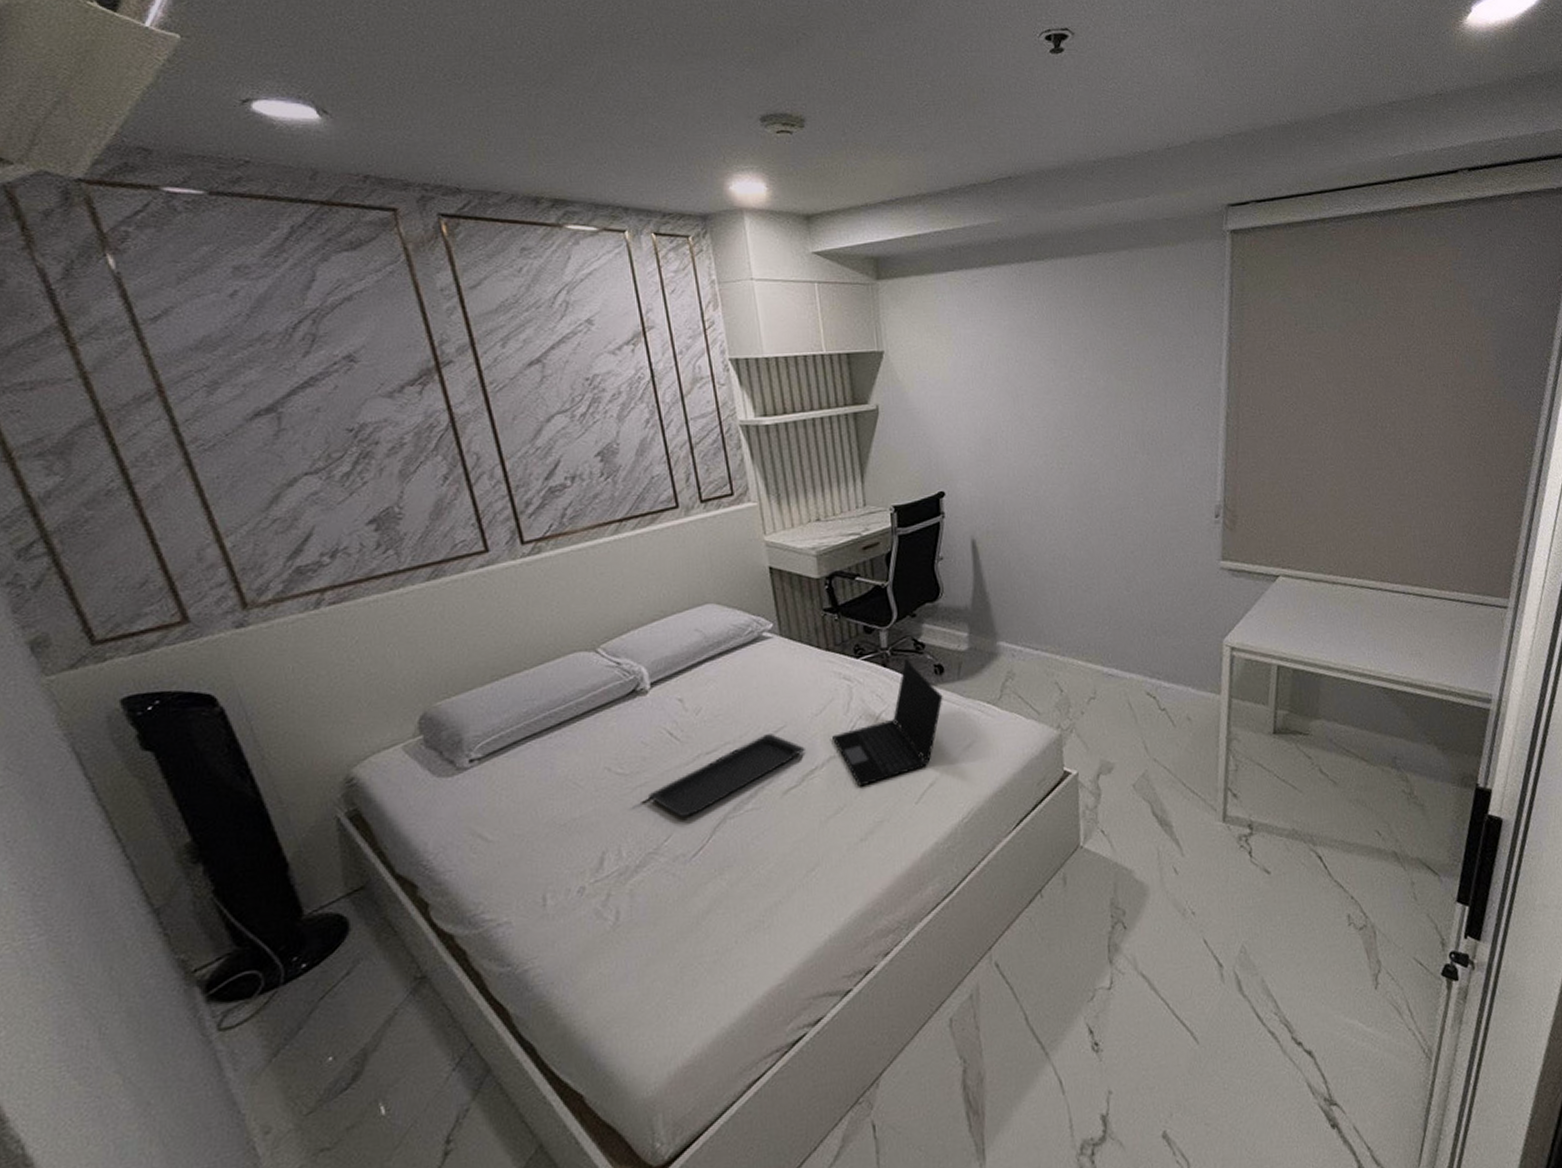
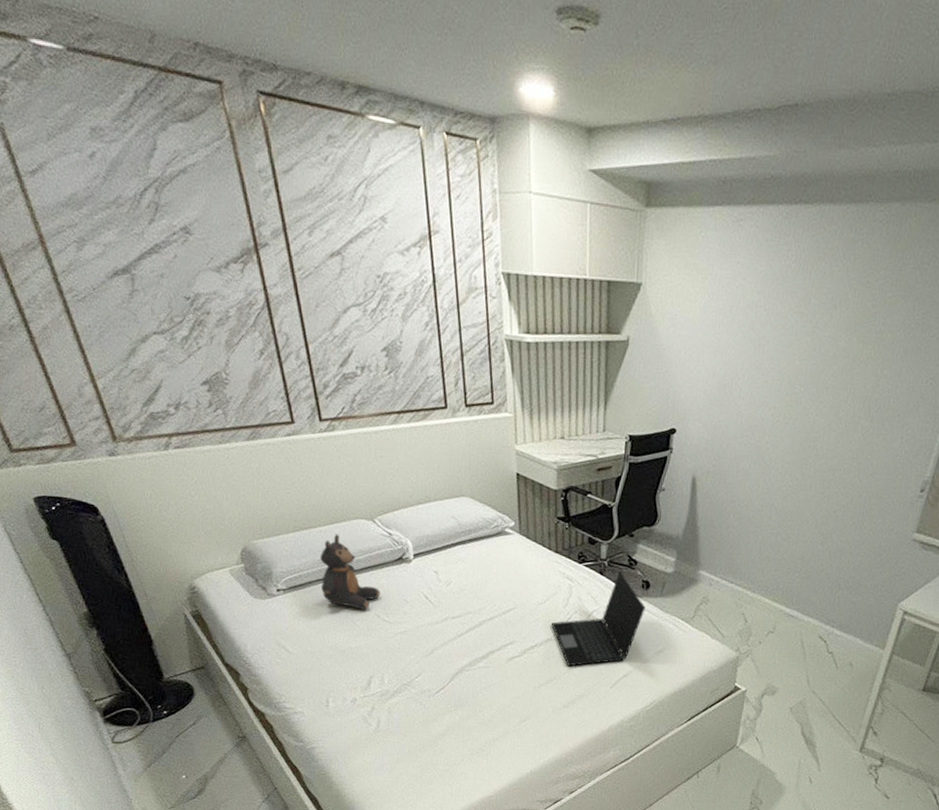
teddy bear: none [528,675,610,766] -> present [320,534,381,610]
serving tray: present [649,734,805,818] -> none [407,611,529,663]

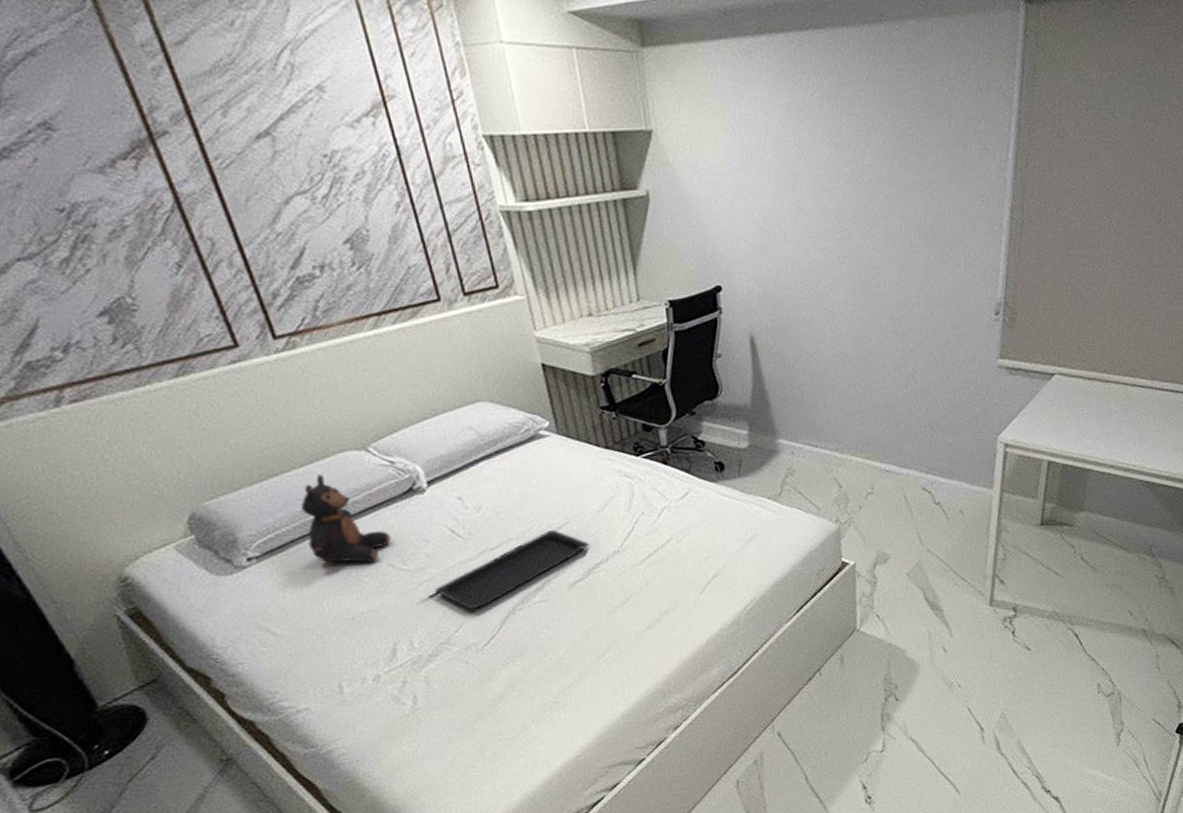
serving tray: none [407,611,529,663] -> present [435,530,589,610]
laptop: present [550,571,646,667] -> none [614,457,724,579]

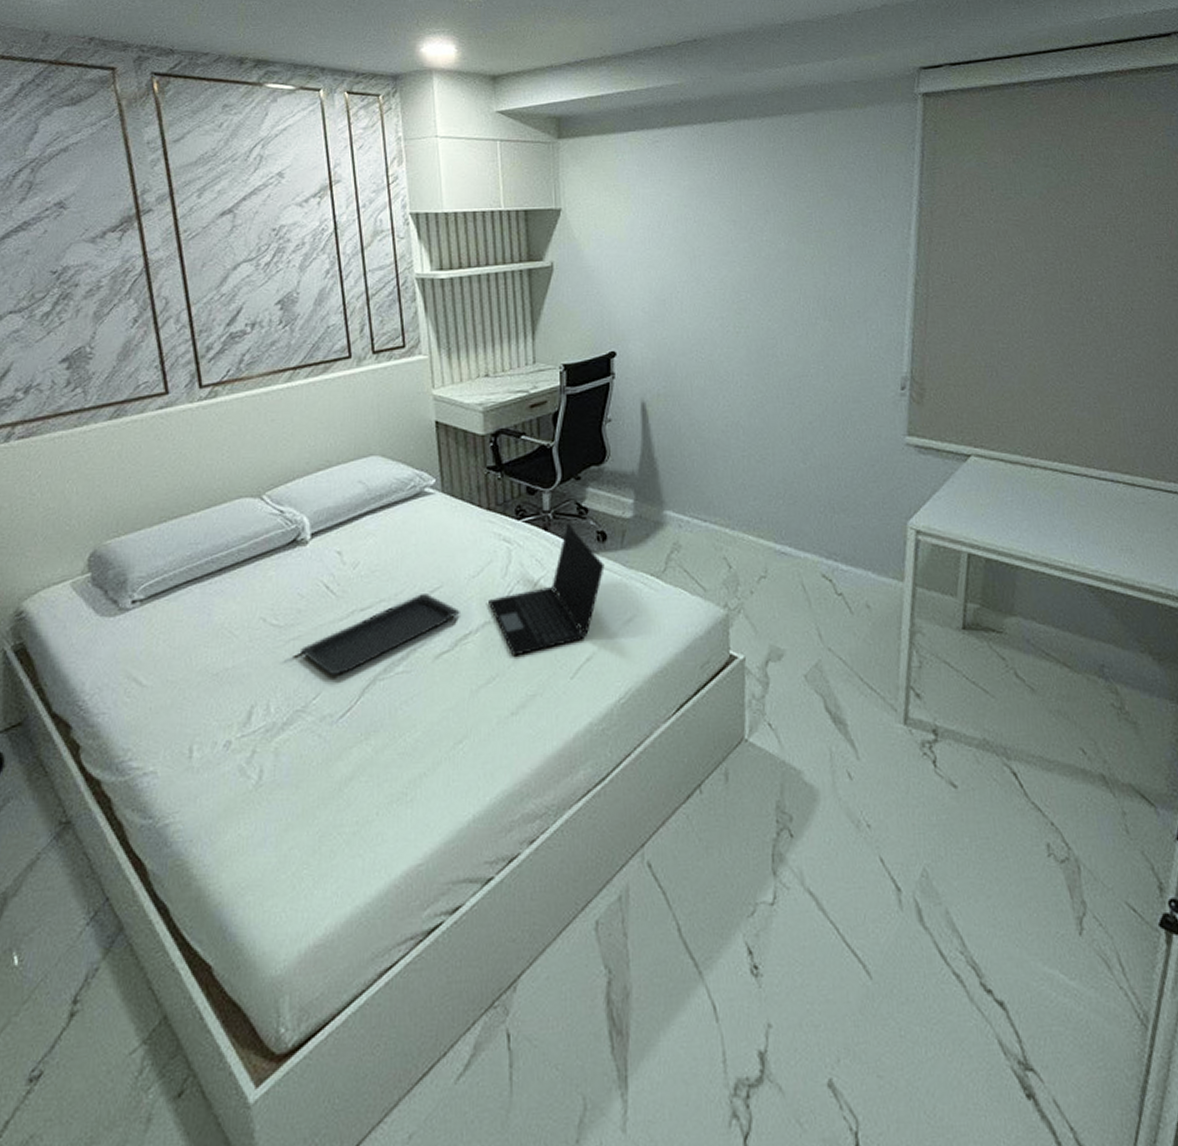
teddy bear: present [301,474,392,563] -> none [191,520,268,614]
laptop: none [614,457,724,579] -> present [487,524,605,657]

